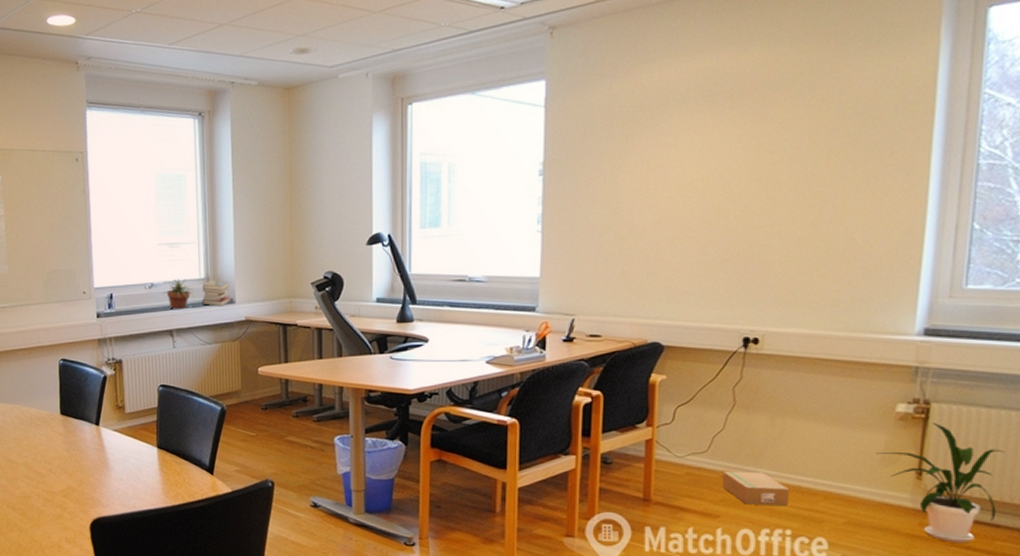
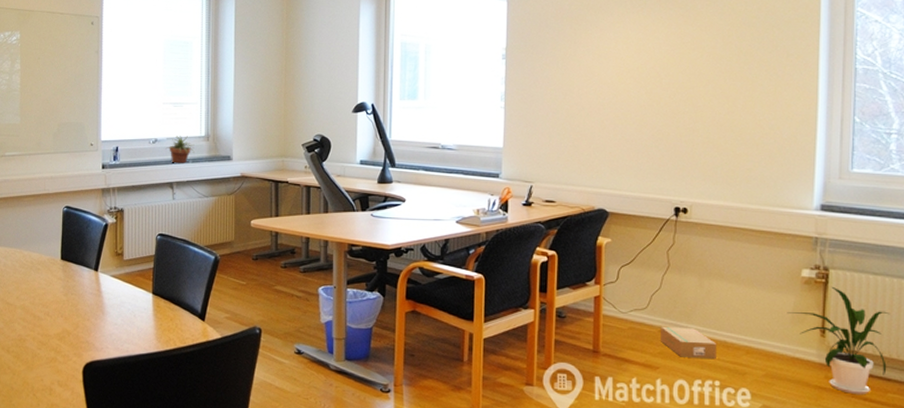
books: present [202,280,231,306] -> none [201,138,228,162]

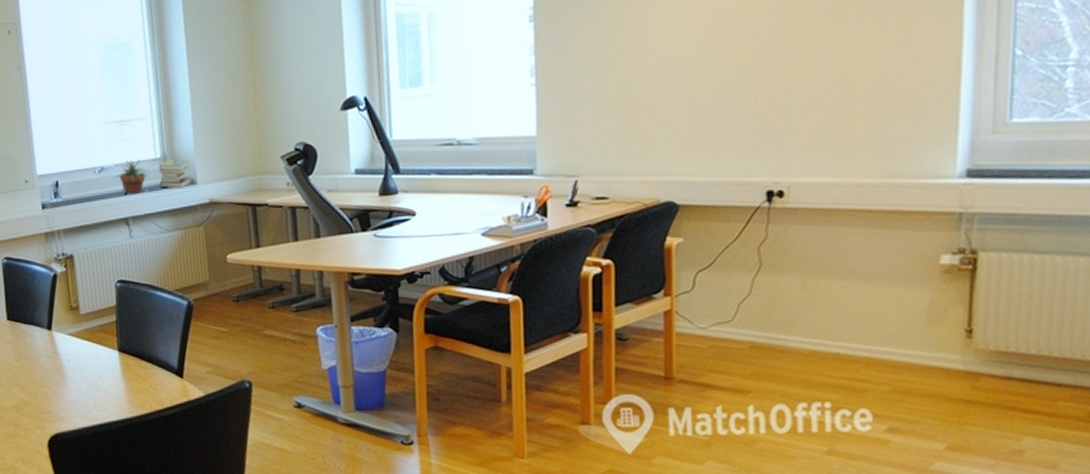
books: none [201,138,228,162] -> present [158,159,192,189]
box: present [661,326,717,360] -> none [752,340,827,377]
house plant: present [787,286,890,395] -> none [920,273,1062,407]

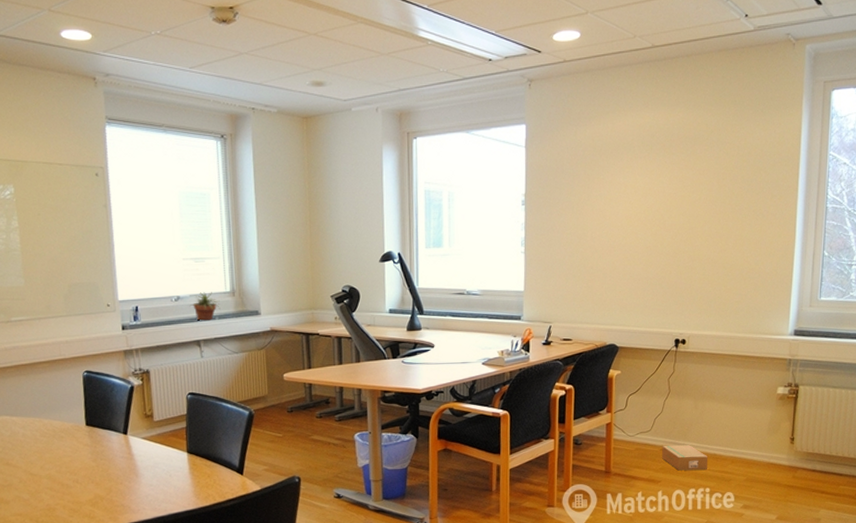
books: present [158,159,192,189] -> none [228,293,257,318]
box: none [752,340,827,377] -> present [662,445,708,471]

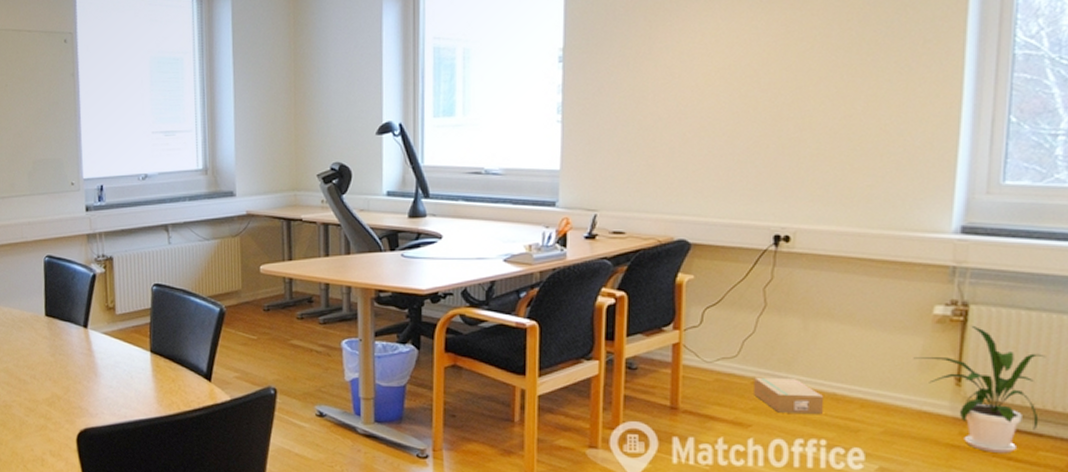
potted plant: present [189,292,221,321] -> none [157,169,191,202]
house plant: none [765,400,844,490] -> present [913,325,1046,454]

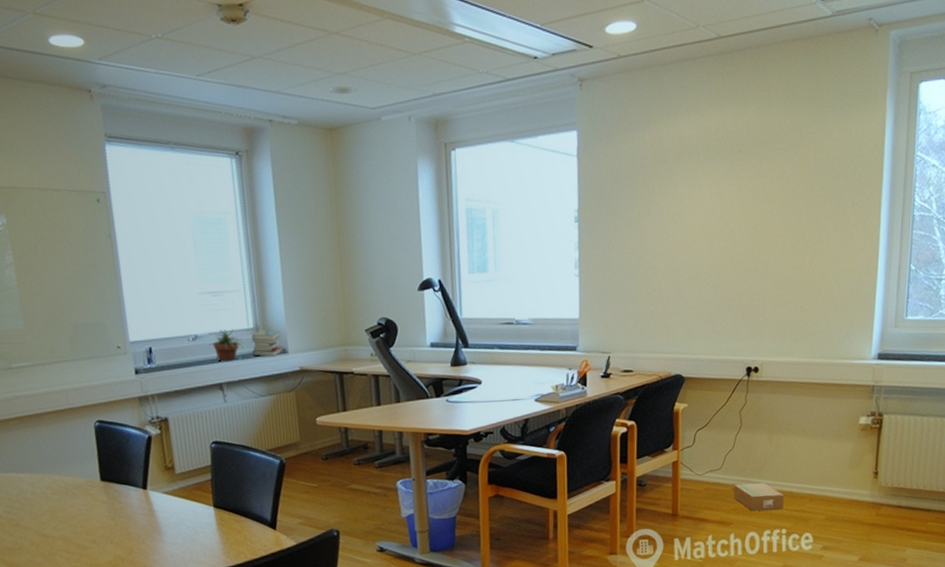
potted plant: none [157,169,191,202] -> present [208,329,244,362]
books: none [199,171,231,200] -> present [251,329,284,357]
house plant: present [913,325,1046,454] -> none [846,430,933,527]

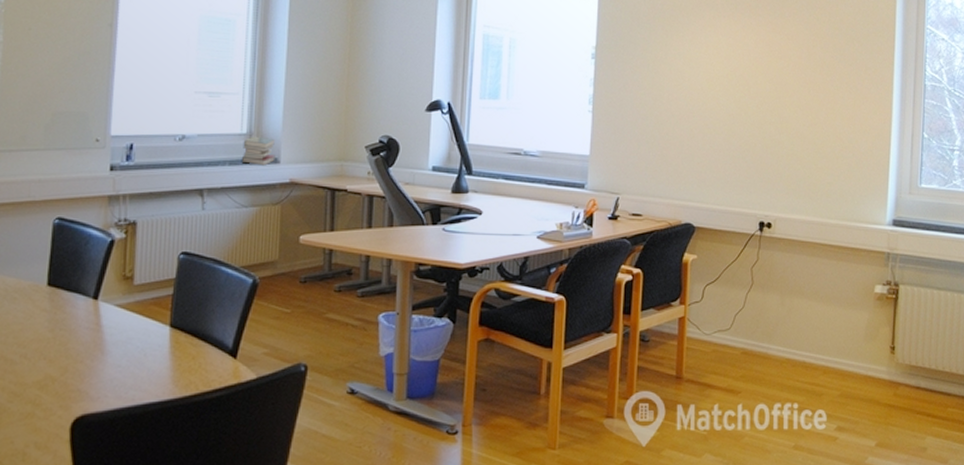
potted plant: present [208,329,244,362] -> none [195,132,233,166]
box: present [734,483,785,511] -> none [743,348,797,381]

